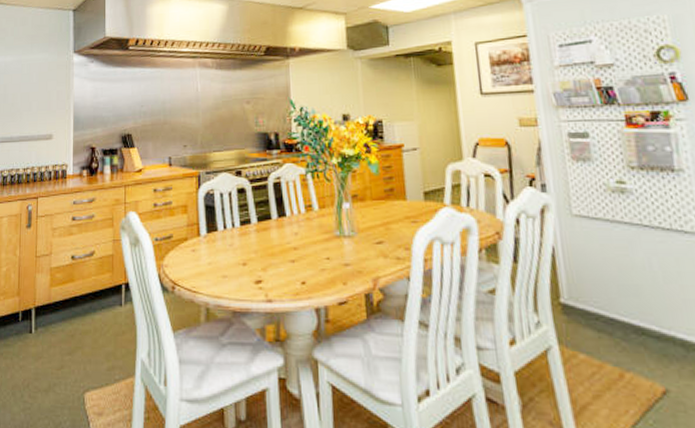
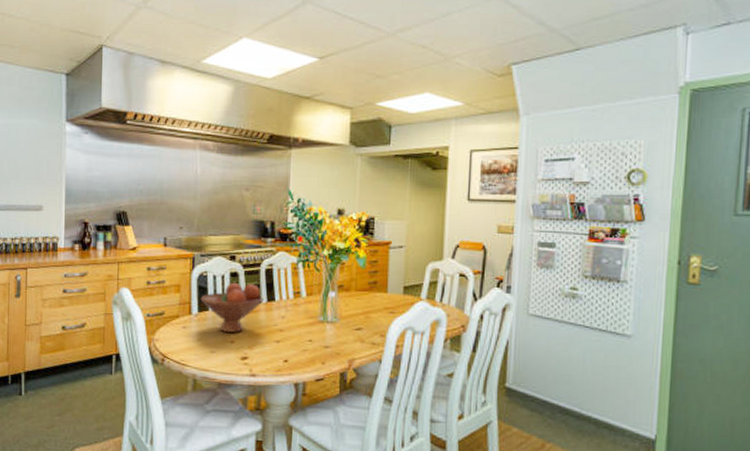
fruit bowl: none [208,199,274,253] -> present [200,282,264,333]

